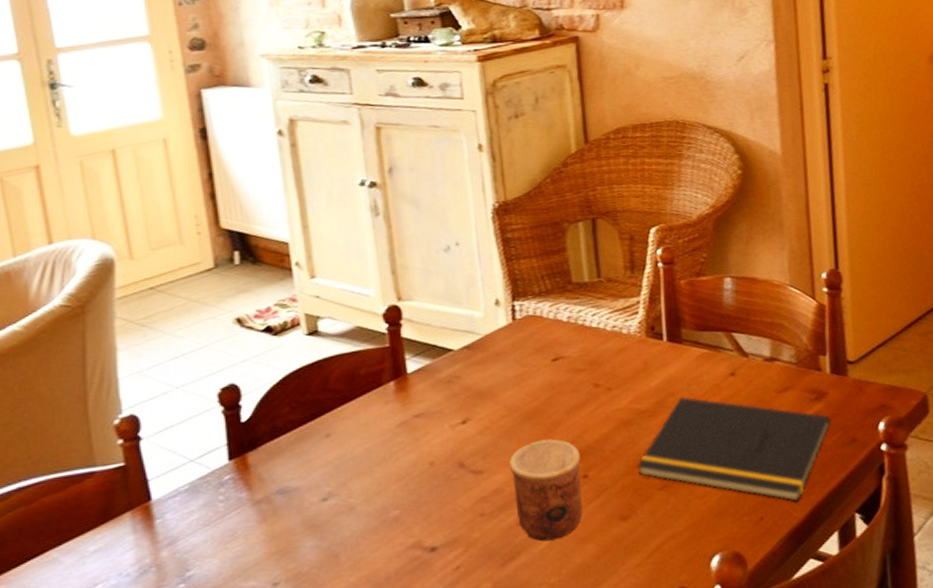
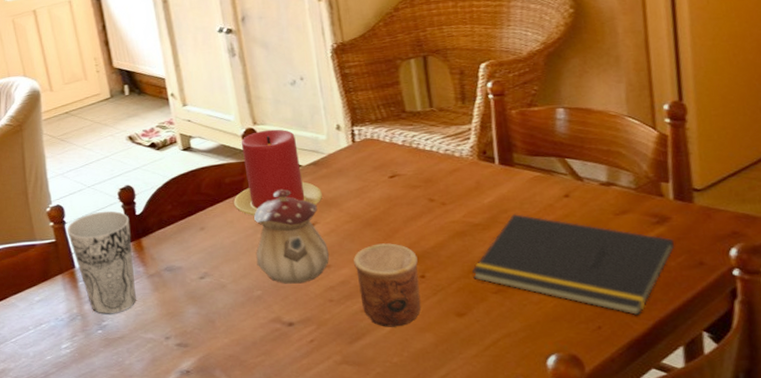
cup: none [143,418,237,561] -> present [67,211,137,314]
candle: none [369,305,476,415] -> present [234,129,322,216]
teapot: none [394,379,482,499] -> present [254,188,330,284]

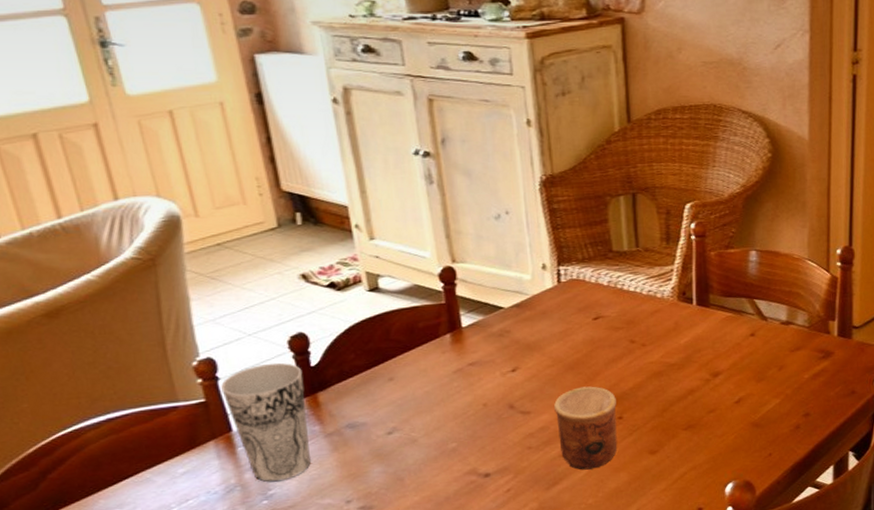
candle: present [234,129,322,216] -> none [428,268,525,363]
teapot: present [254,188,330,284] -> none [450,333,530,434]
notepad: present [471,213,675,316] -> none [665,352,835,442]

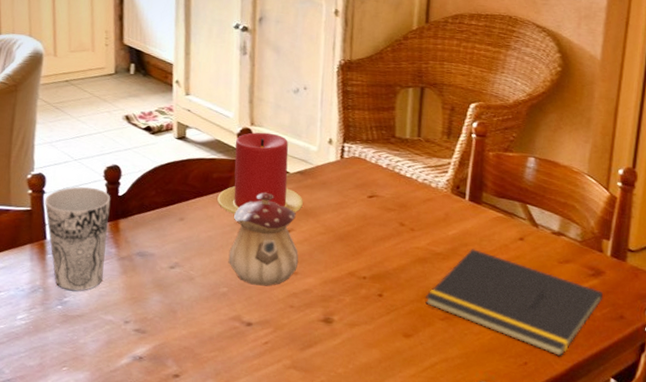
candle: none [428,268,525,363] -> present [217,132,303,214]
teapot: none [450,333,530,434] -> present [228,192,299,286]
cup: present [554,386,618,470] -> none [319,258,379,340]
notepad: none [665,352,835,442] -> present [425,248,604,357]

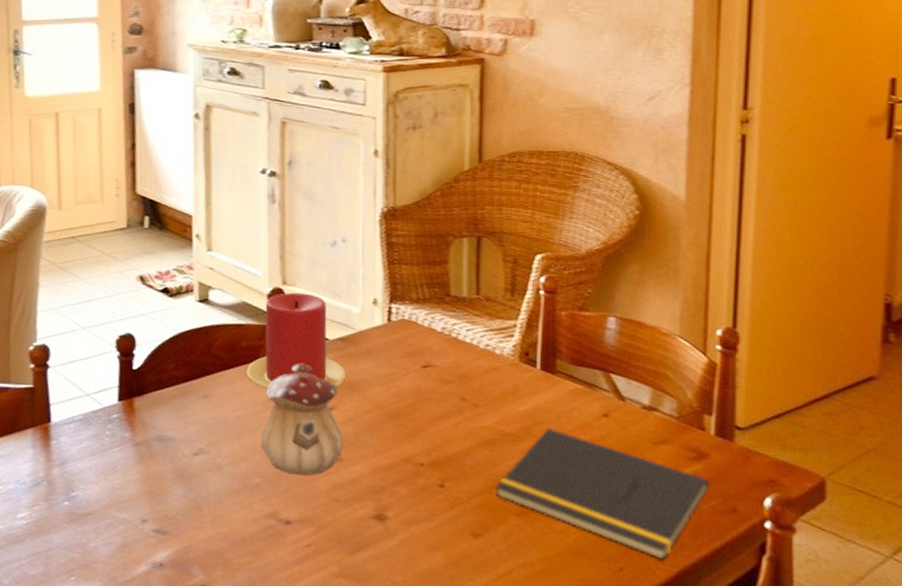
cup: present [45,187,111,291] -> none [49,359,124,484]

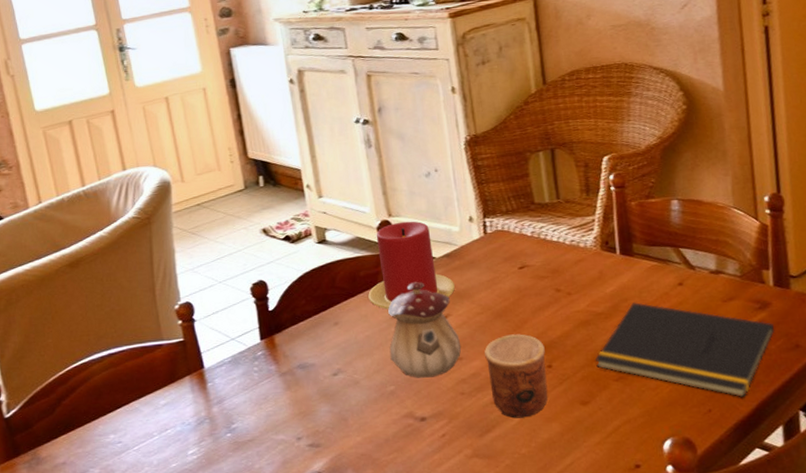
cup: none [369,441,439,541] -> present [484,334,548,418]

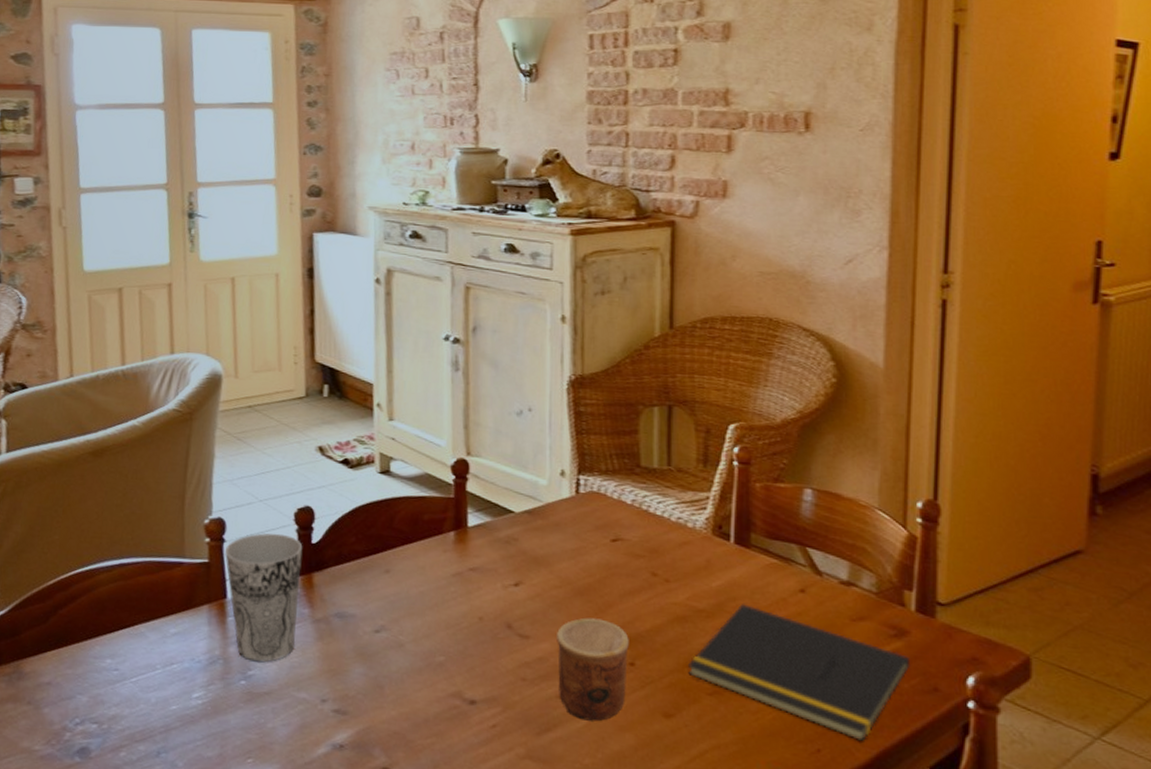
cup: none [196,307,268,417] -> present [225,533,303,663]
candle: present [368,221,455,309] -> none [429,463,533,564]
teapot: present [388,281,462,378] -> none [444,536,530,654]

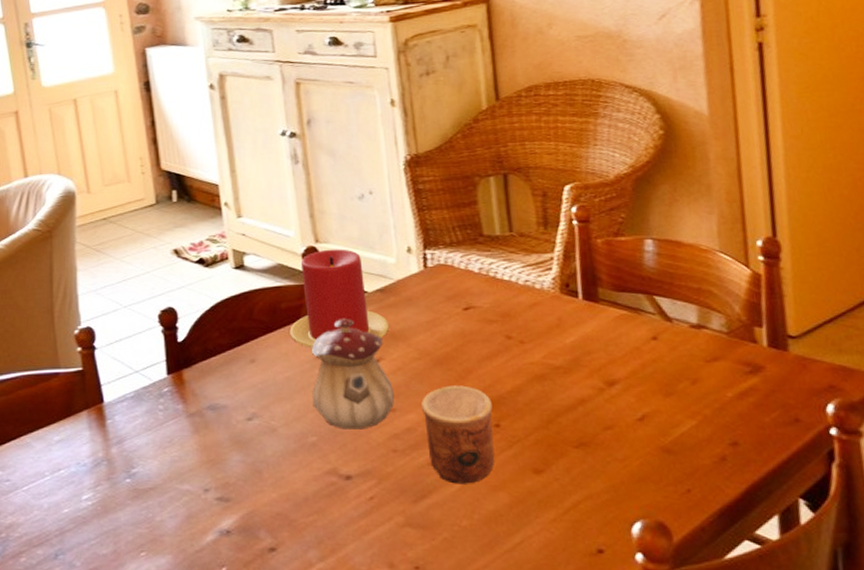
cup: present [225,533,303,663] -> none [97,336,174,460]
candle: none [429,463,533,564] -> present [290,249,389,348]
teapot: none [444,536,530,654] -> present [312,317,395,430]
notepad: present [687,603,911,742] -> none [551,355,769,478]

